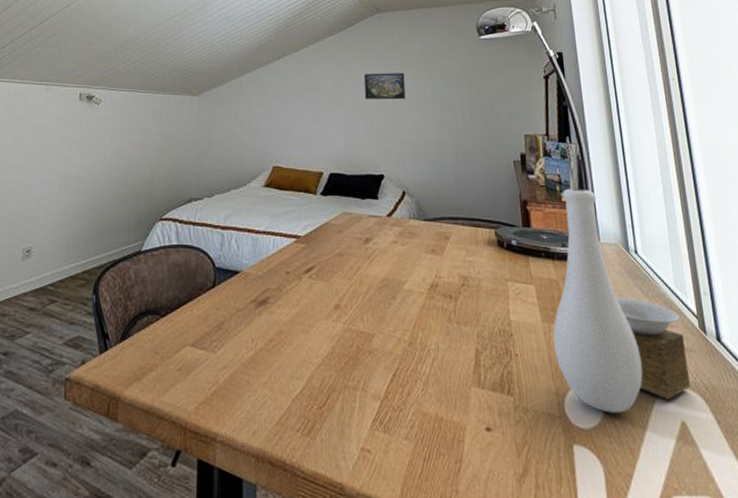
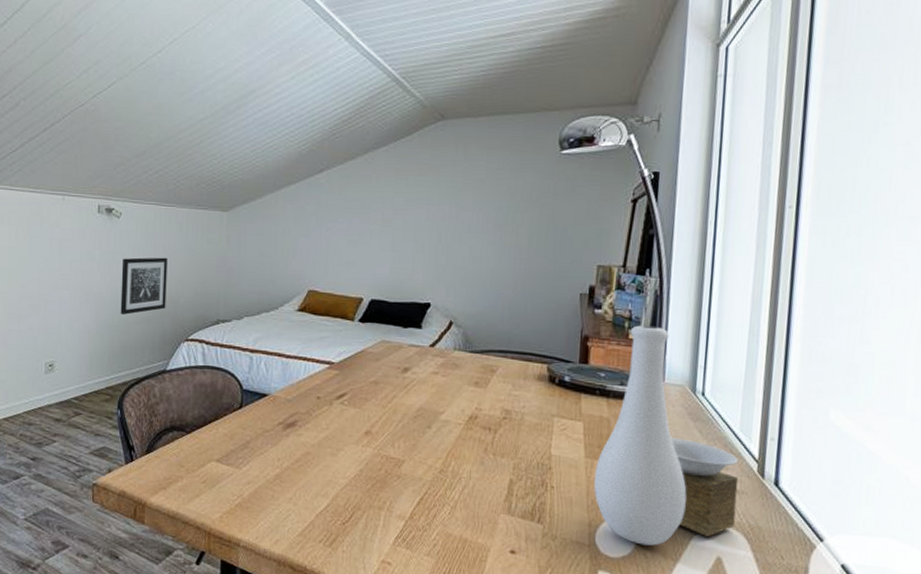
wall art: none [98,140,143,196] -> present [120,257,168,315]
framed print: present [364,73,405,100] -> none [416,191,466,222]

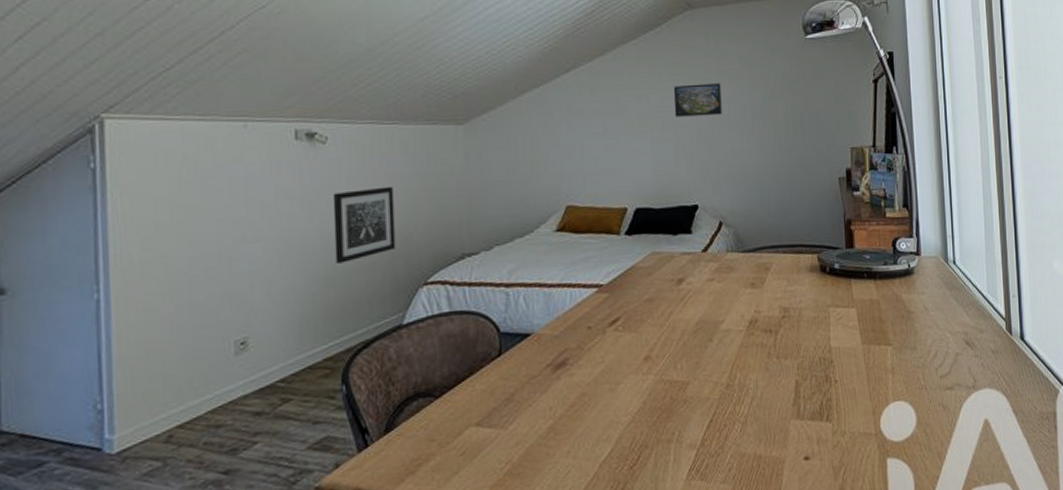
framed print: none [416,191,466,222] -> present [673,83,722,117]
vase: present [594,325,739,546] -> none [872,202,994,423]

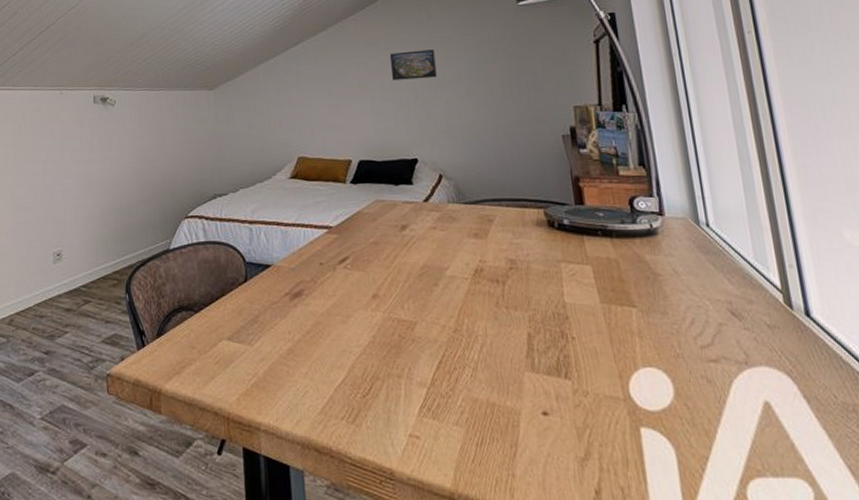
wall art: present [332,186,396,264] -> none [119,138,164,198]

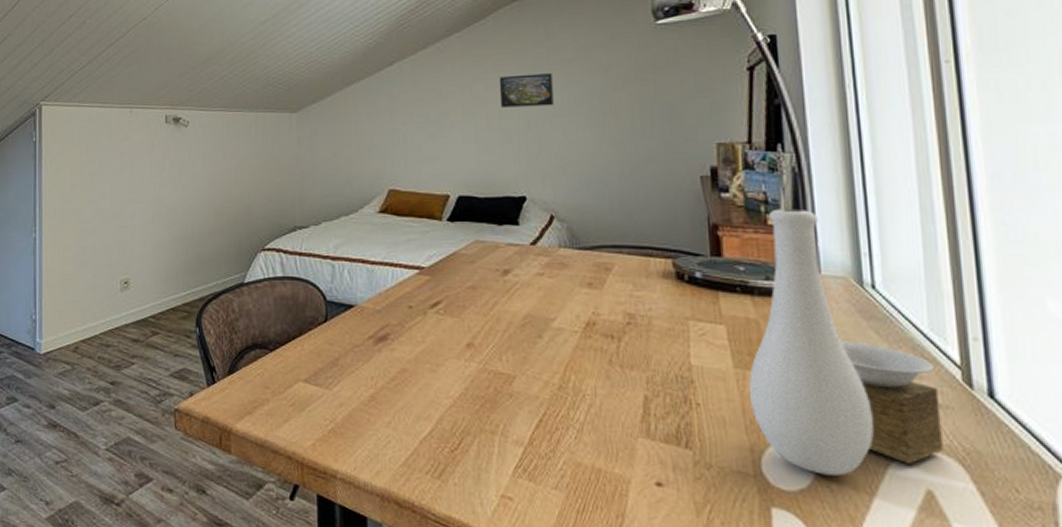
vase: none [614,160,774,394] -> present [749,208,943,476]

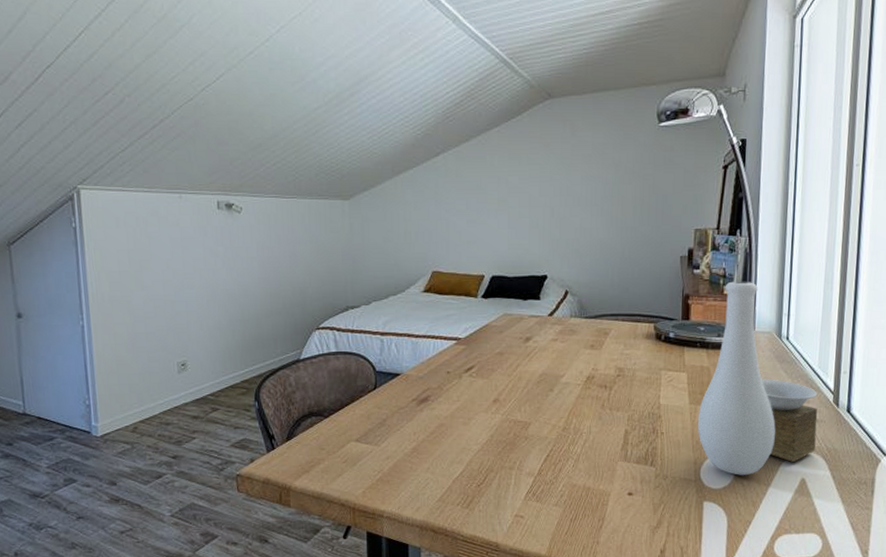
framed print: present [499,73,554,108] -> none [530,167,574,197]

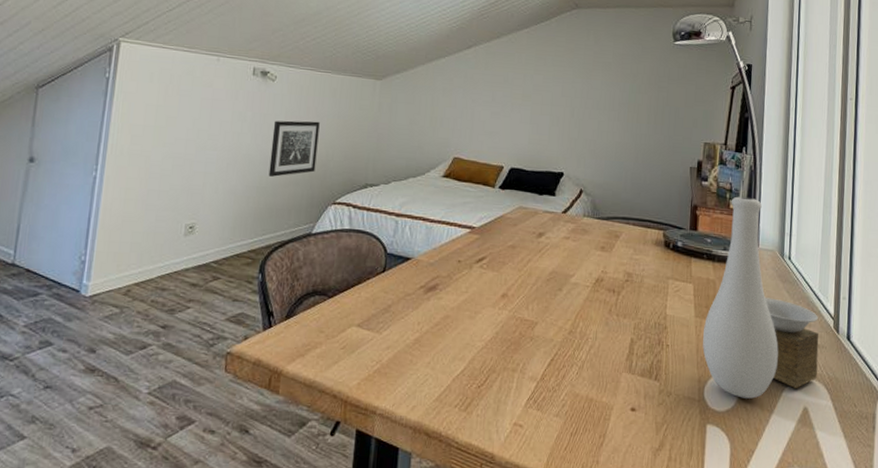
wall art: none [246,249,295,309] -> present [268,120,320,177]

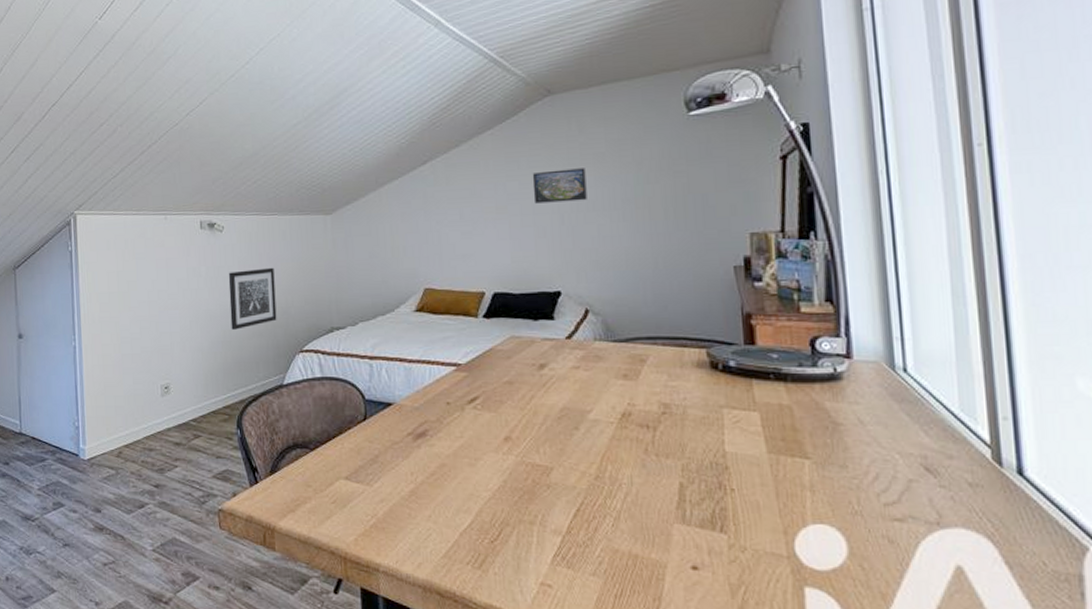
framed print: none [553,70,596,100] -> present [532,168,587,204]
vase: present [702,196,819,399] -> none [782,295,973,555]

